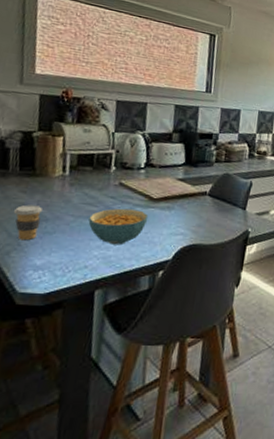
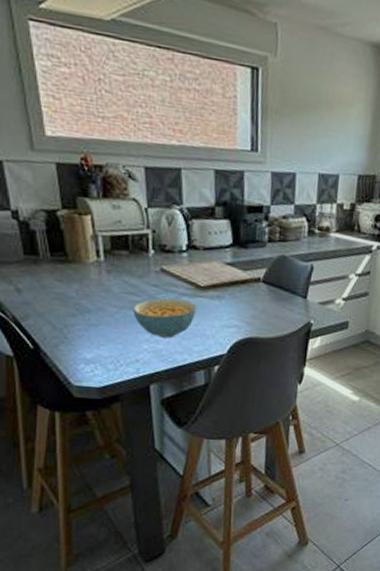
coffee cup: present [13,204,42,241] -> none [53,294,83,333]

